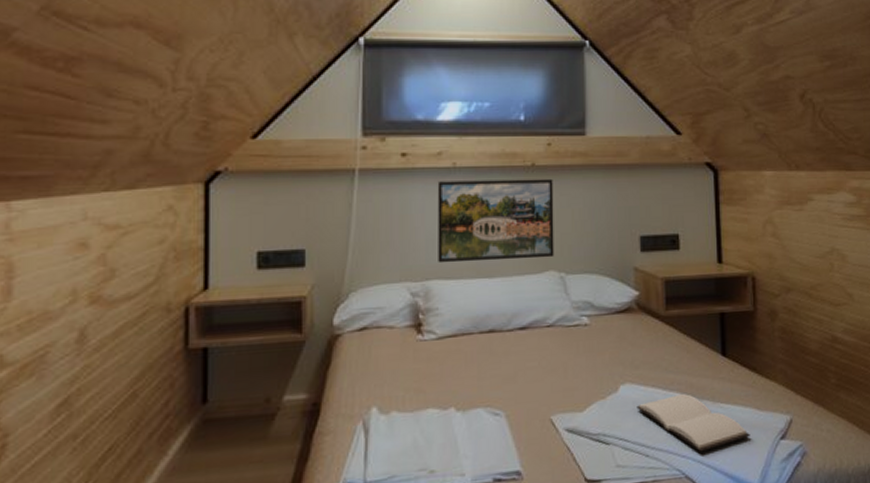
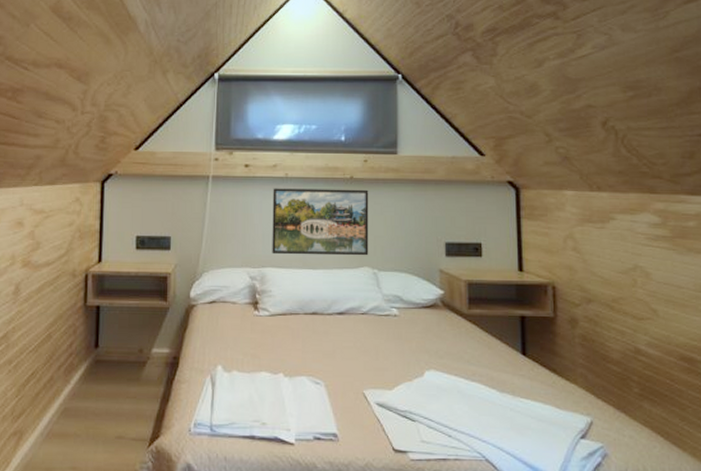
book: present [636,394,750,452] -> none [440,385,550,440]

